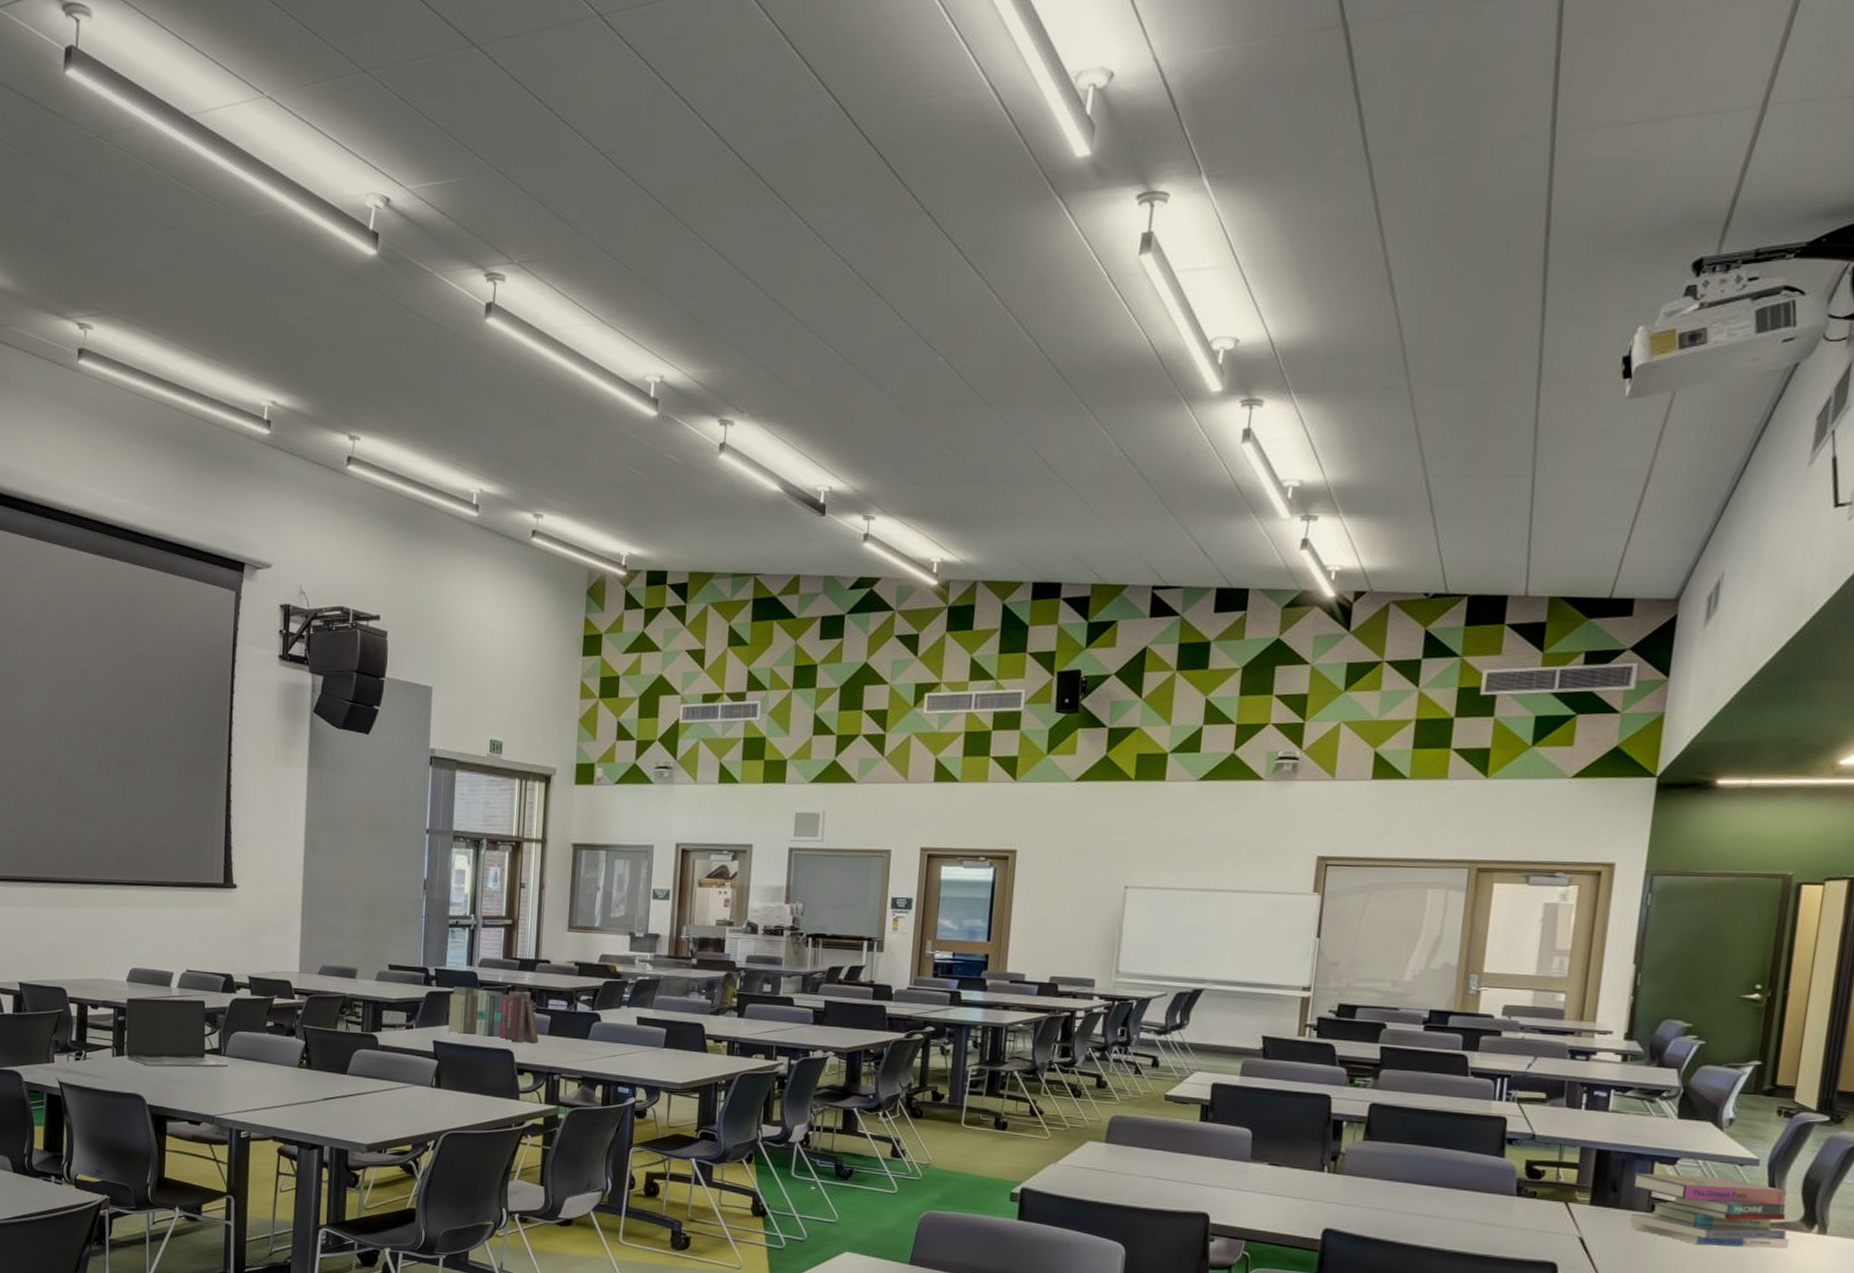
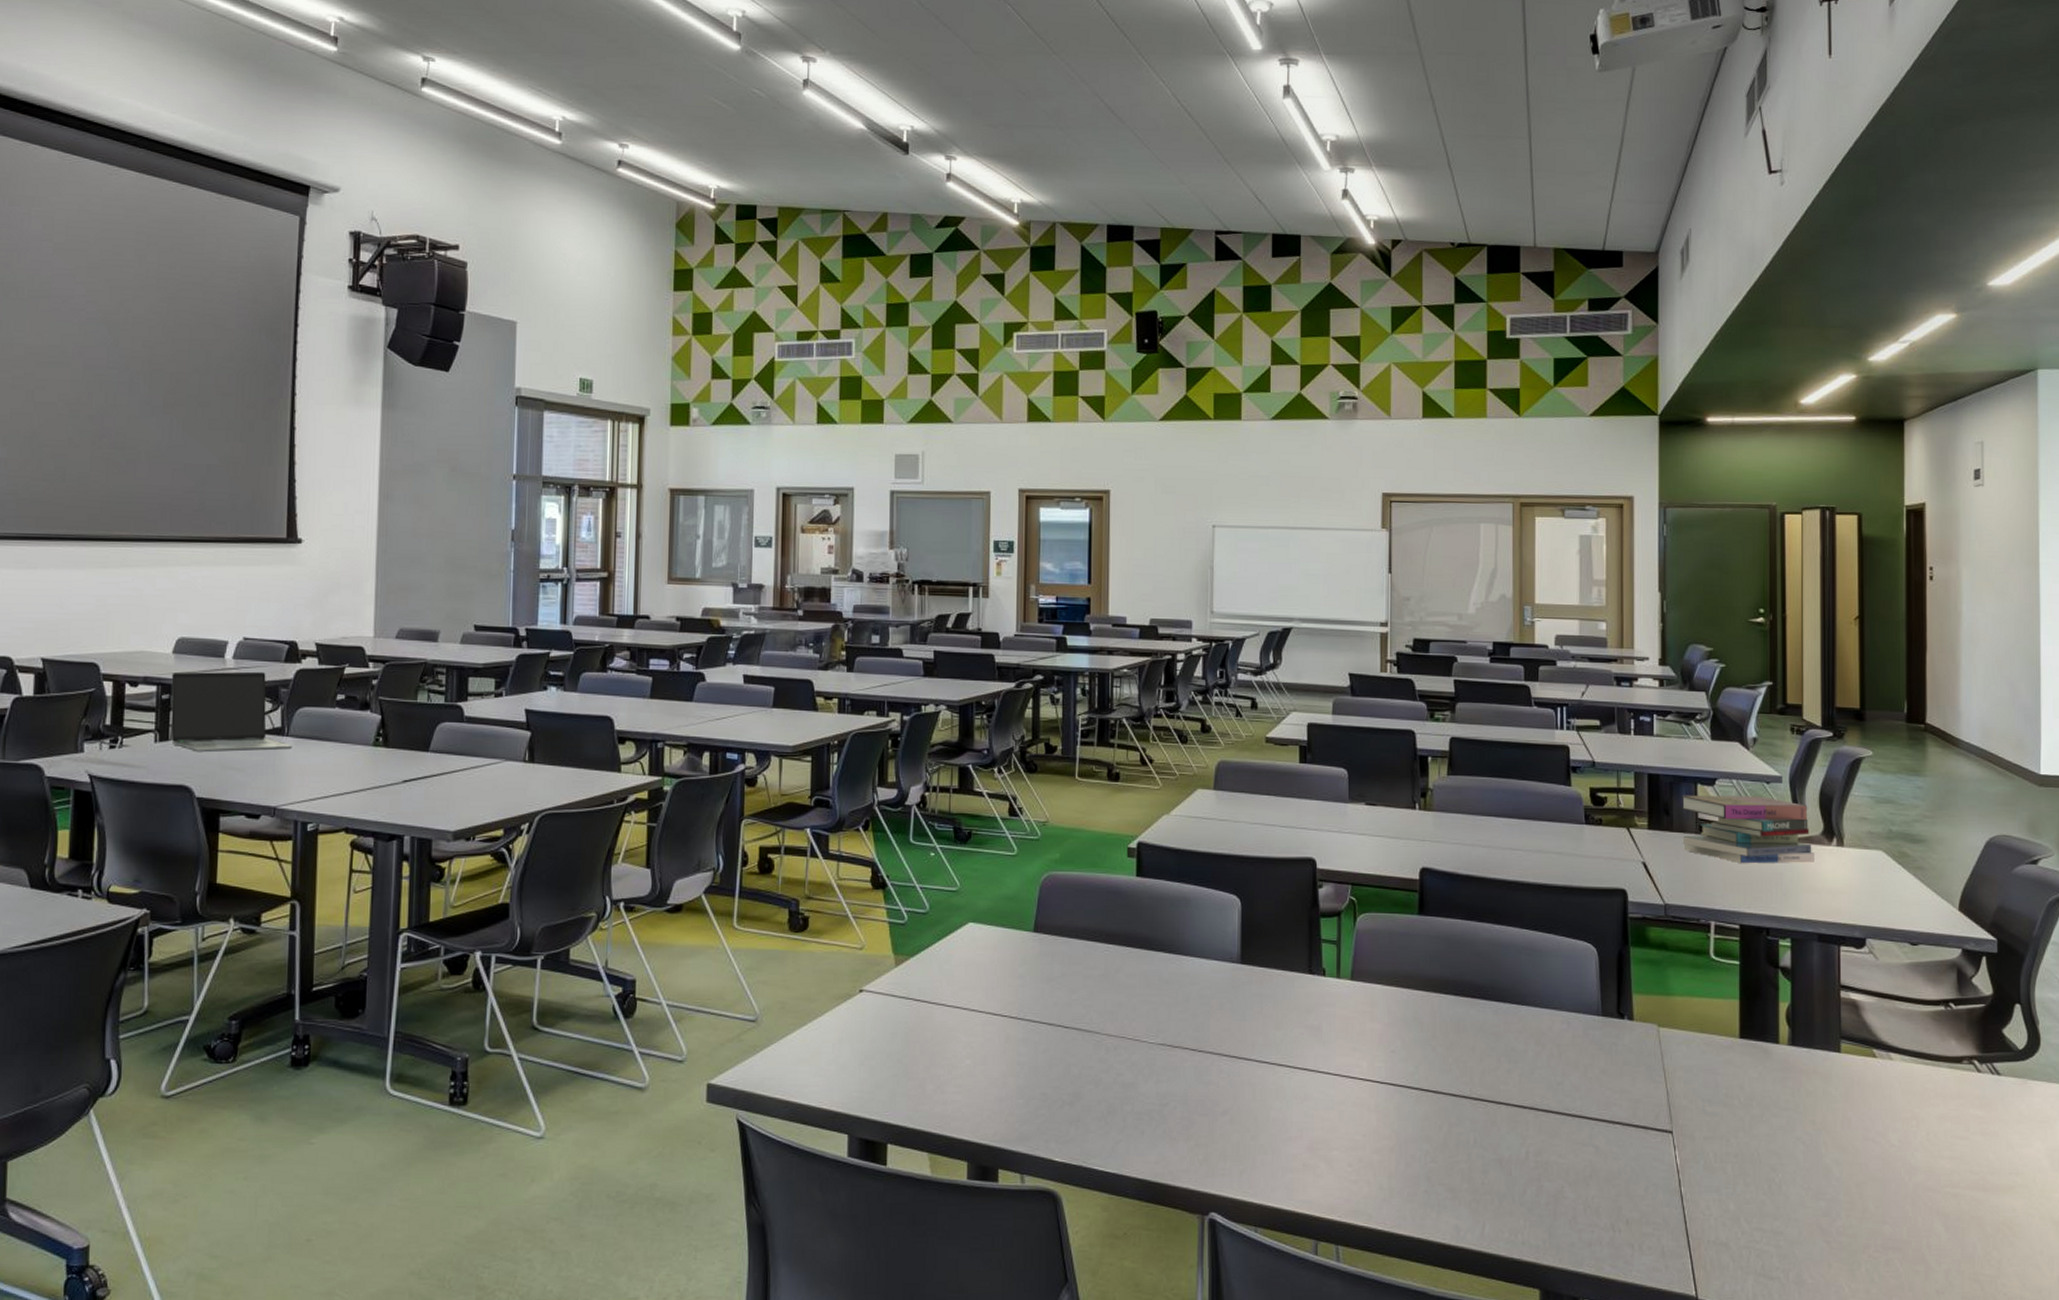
books: present [448,986,539,1044] -> none [541,648,640,709]

